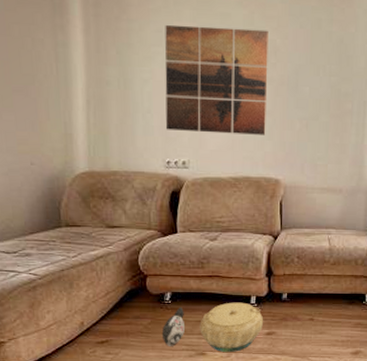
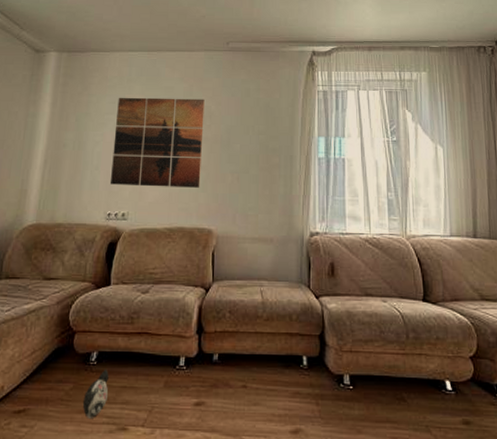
basket: present [200,302,264,353] -> none [123,364,193,428]

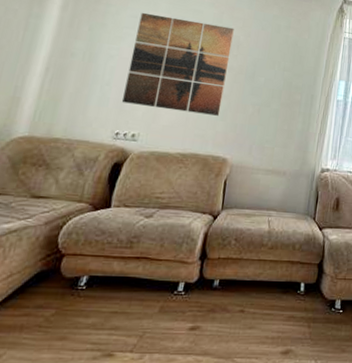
plush toy: present [82,368,109,418] -> none [64,293,99,345]

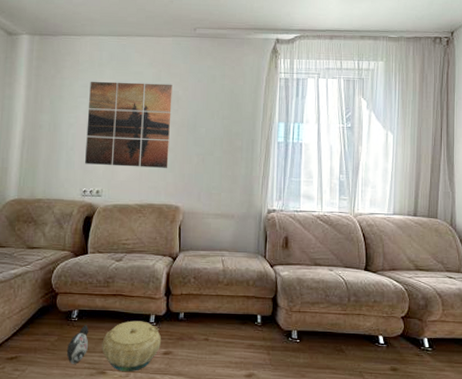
plush toy: none [64,293,99,345] -> present [66,324,89,364]
basket: none [112,289,190,354] -> present [102,320,162,372]

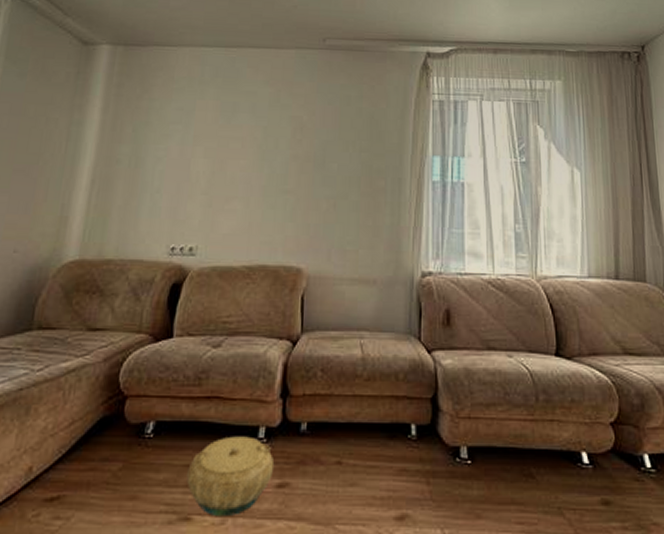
plush toy: present [66,324,89,364] -> none [134,443,169,506]
wall art: present [84,81,173,168] -> none [174,102,295,216]

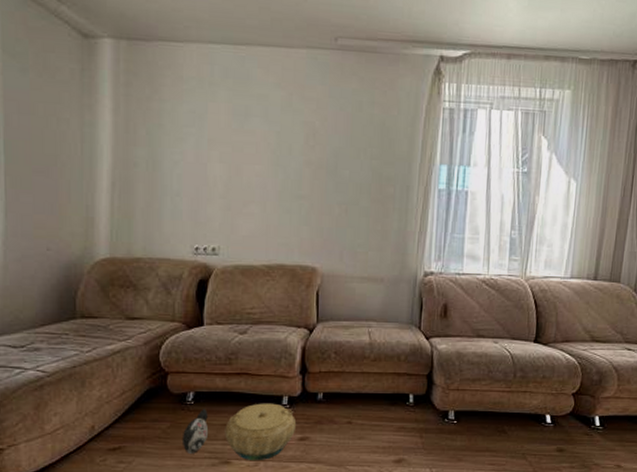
plush toy: none [134,443,169,506] -> present [182,408,209,454]

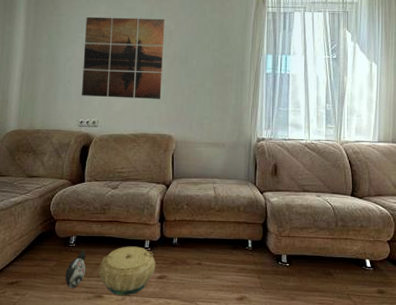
wall art: none [195,105,307,220] -> present [81,16,165,99]

